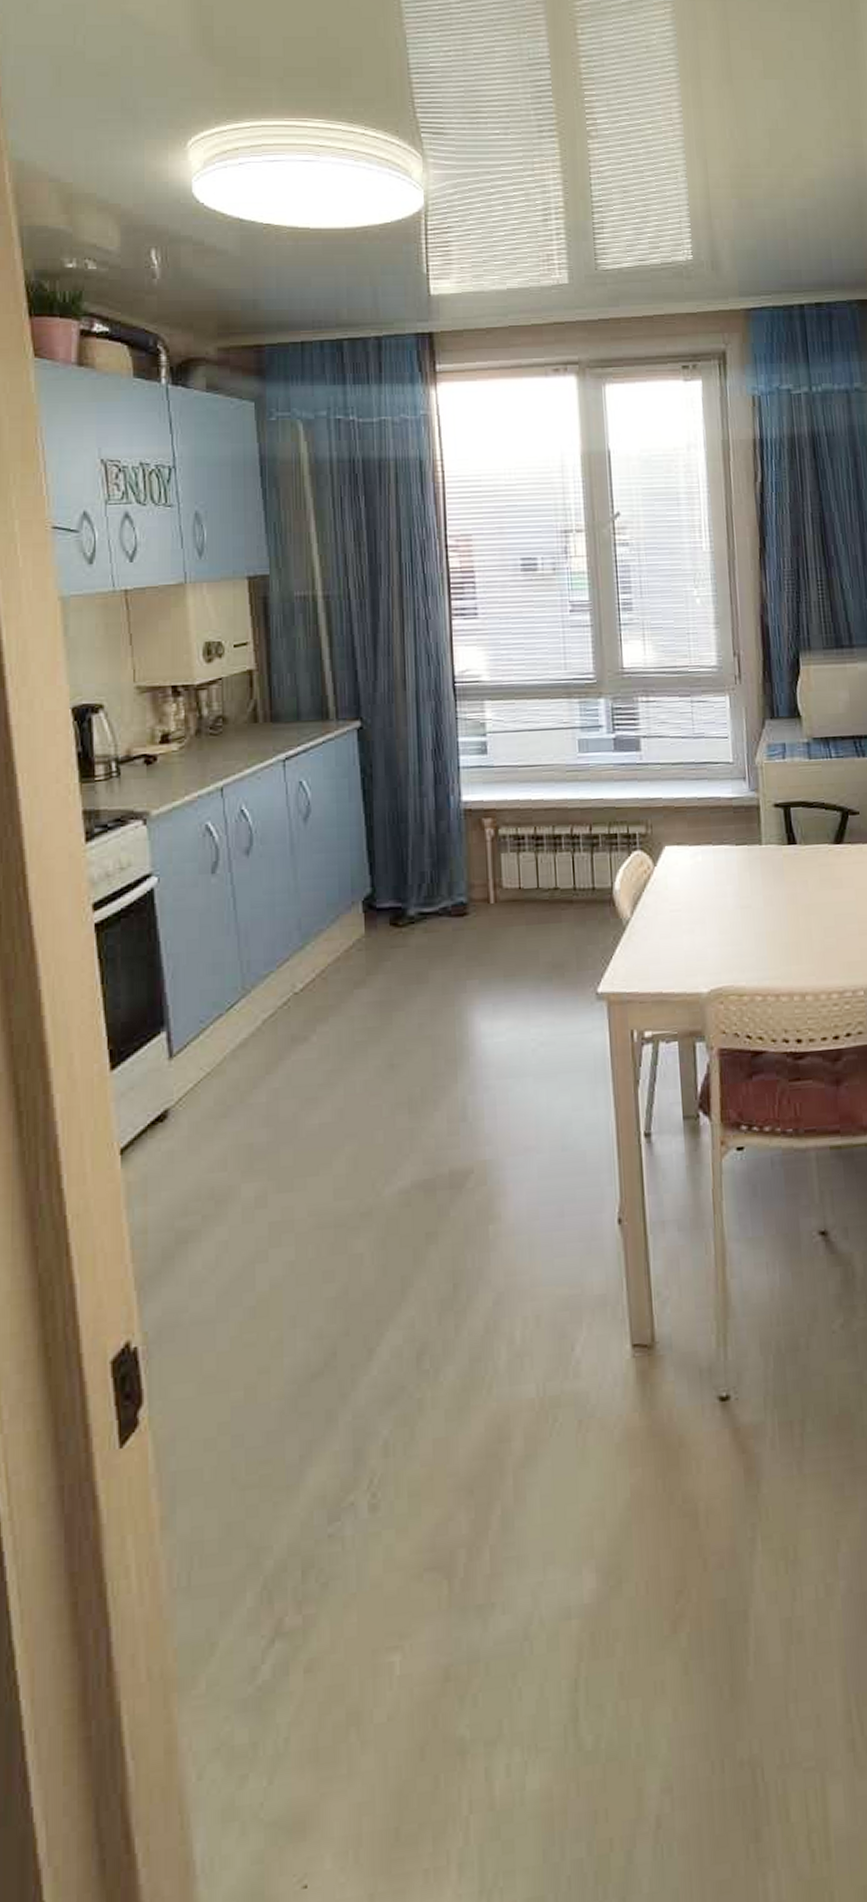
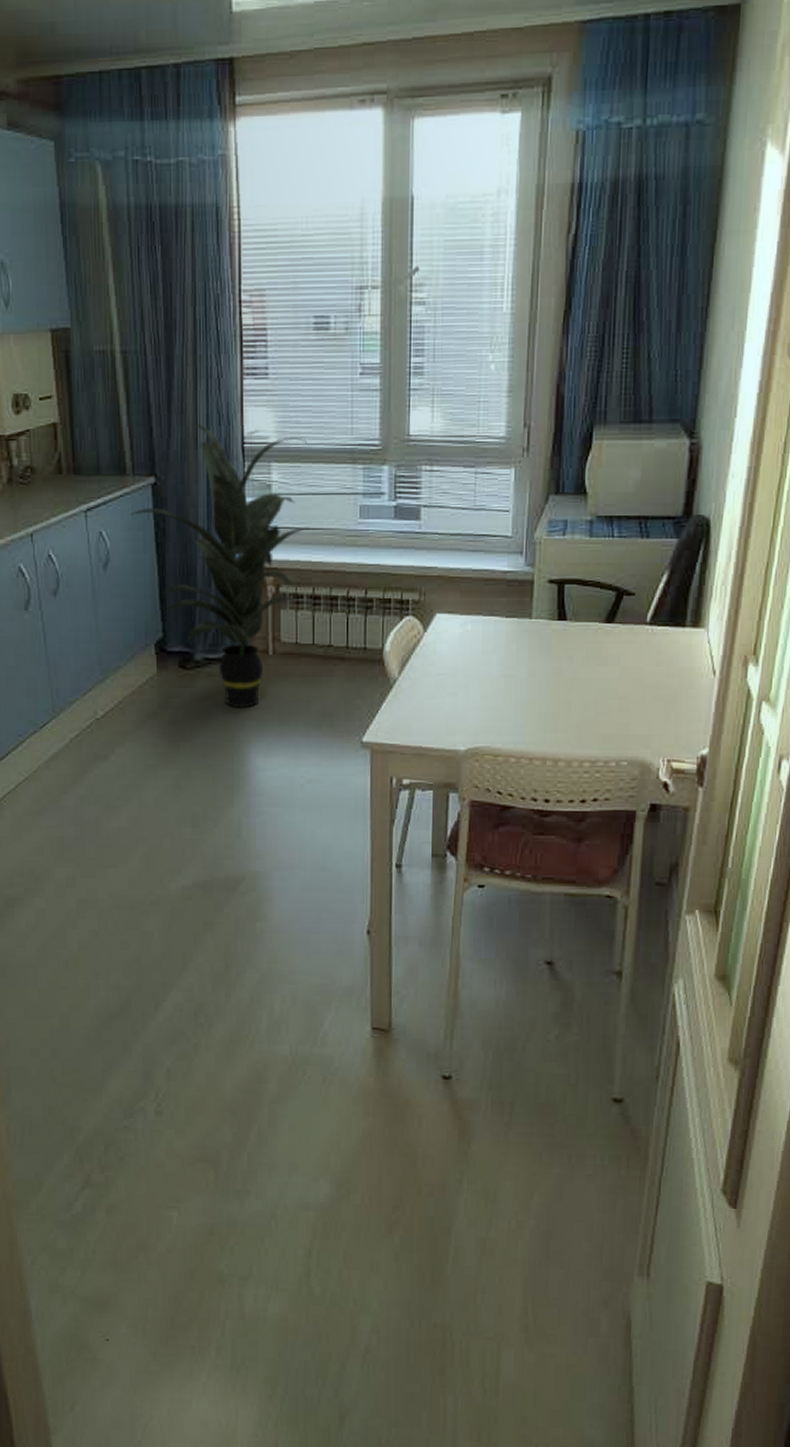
indoor plant: none [333,664,527,967] -> present [130,423,309,709]

